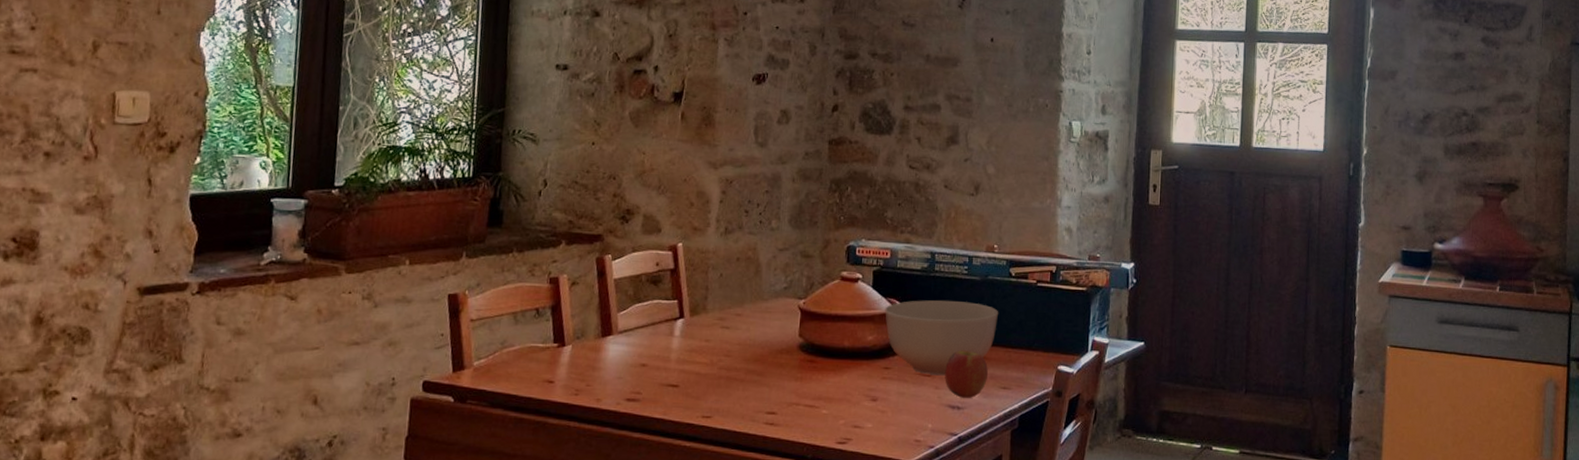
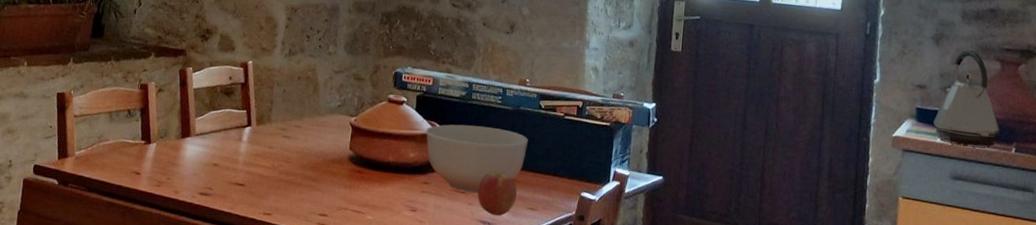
kettle: none [1419,187,1485,289] -> present [933,50,1001,148]

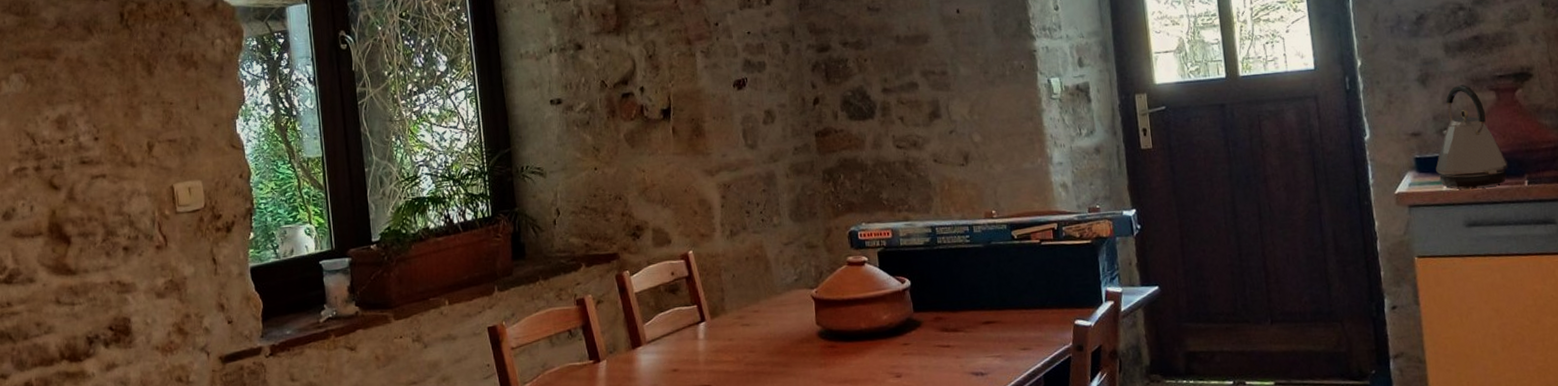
bowl: present [426,124,529,193] -> none [895,269,1008,345]
fruit: present [477,172,517,216] -> none [963,317,1006,364]

